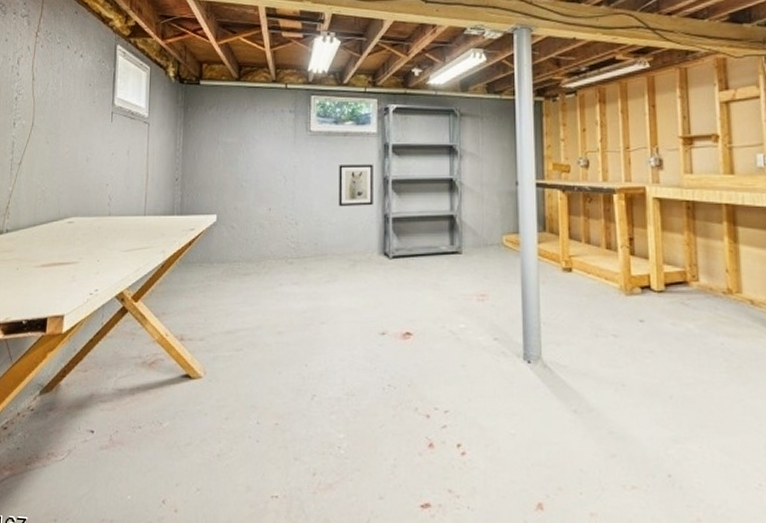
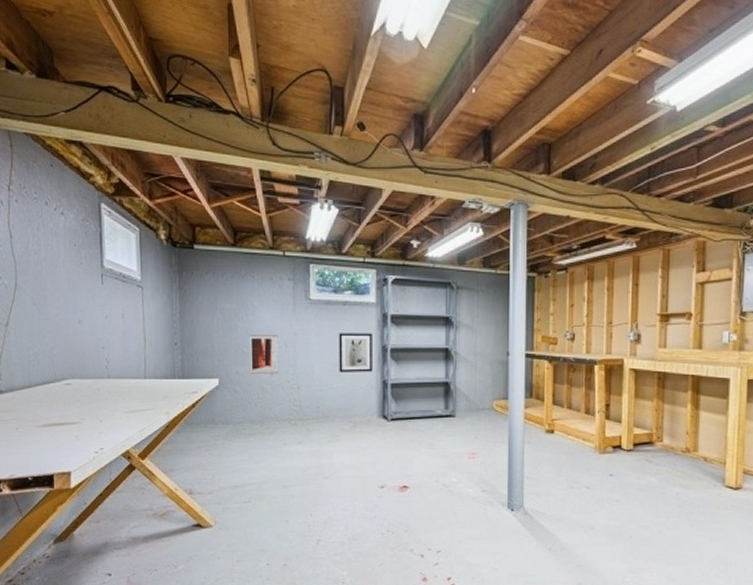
wall art: none [248,168,278,209] -> present [249,335,279,374]

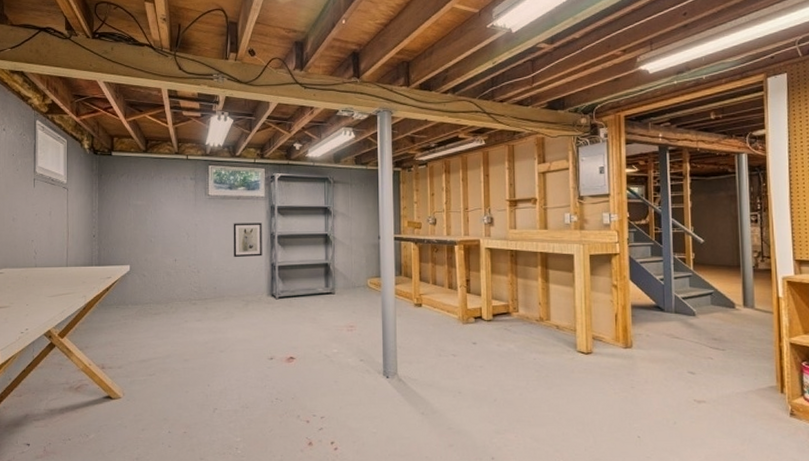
wall art: present [249,335,279,374] -> none [157,226,182,260]

